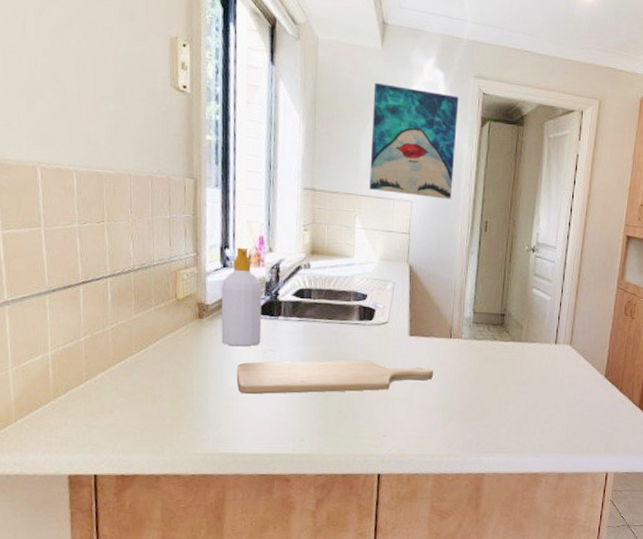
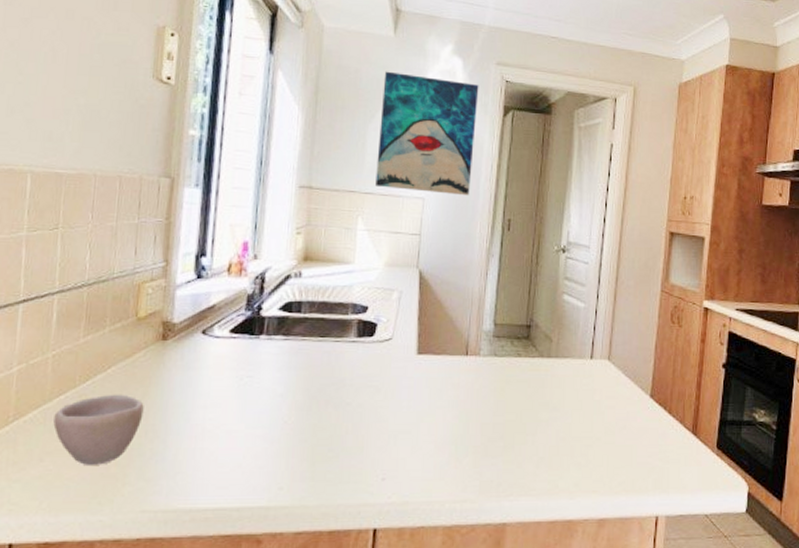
cup: none [118,361,189,417] -> present [53,394,144,465]
soap bottle: present [221,247,262,347] -> none [188,254,243,373]
chopping board: present [237,360,433,394] -> none [203,385,445,431]

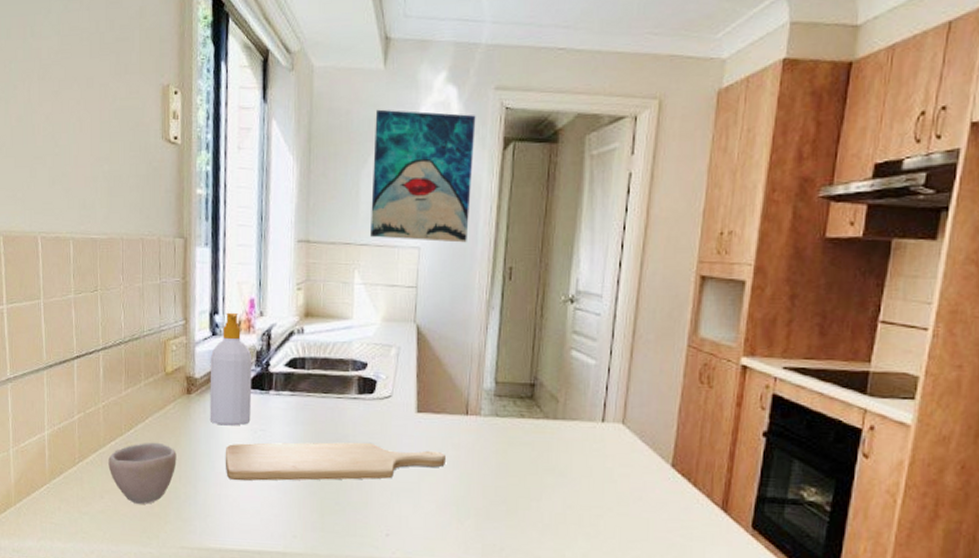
soap bottle: none [188,254,243,373] -> present [209,312,252,426]
chopping board: none [203,385,445,431] -> present [226,442,445,481]

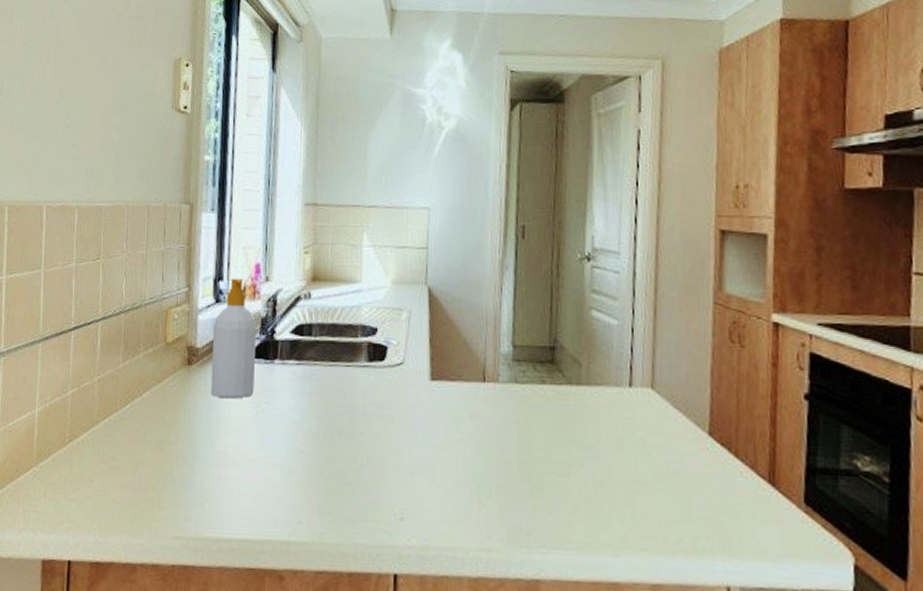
cup: present [108,442,177,504] -> none [100,418,174,488]
chopping board: present [226,442,445,481] -> none [226,414,463,460]
wall art: present [370,109,476,243] -> none [379,75,482,202]

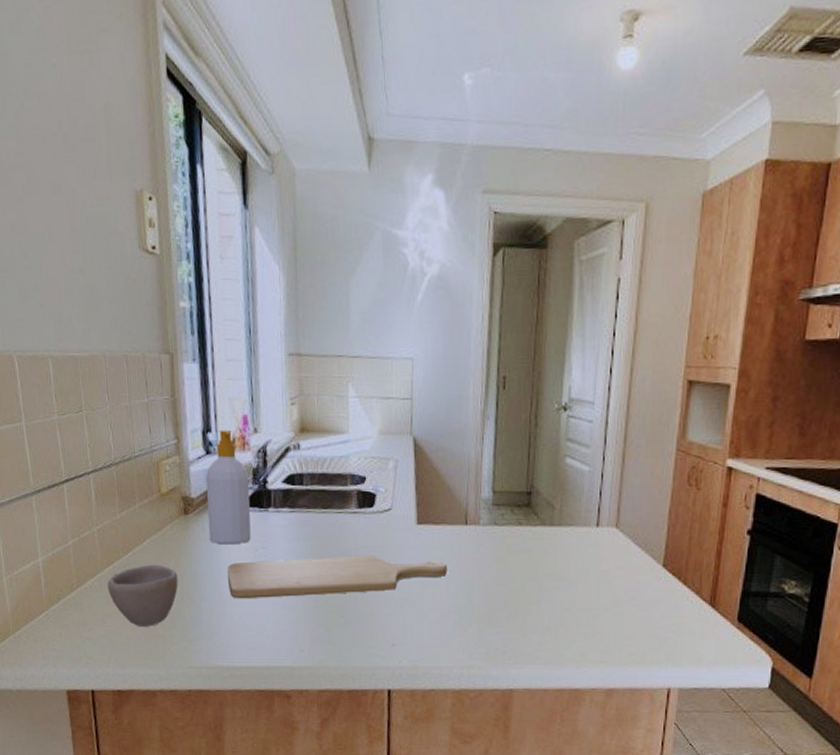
cup: none [100,418,174,488] -> present [107,564,178,627]
chopping board: none [226,414,463,460] -> present [228,555,447,598]

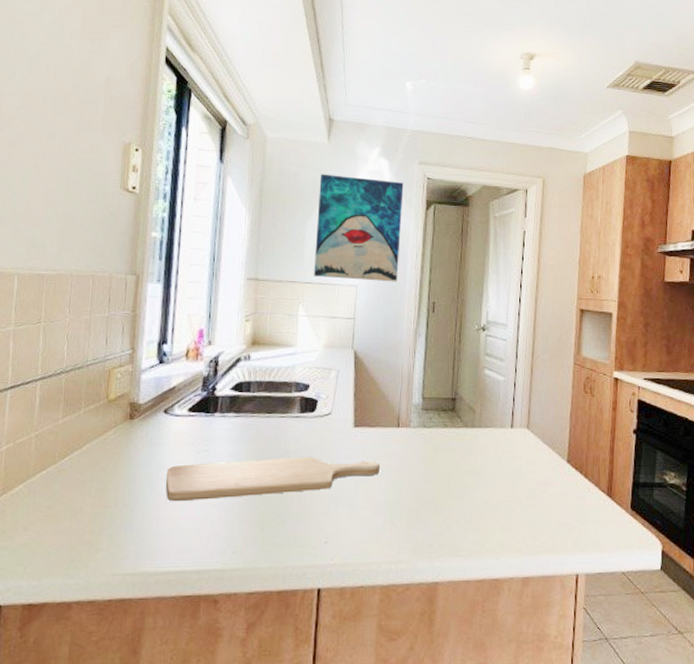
cup: present [107,564,178,627] -> none [36,468,114,533]
soap bottle: present [206,429,251,545] -> none [152,342,199,448]
wall art: none [361,215,465,353] -> present [314,174,404,282]

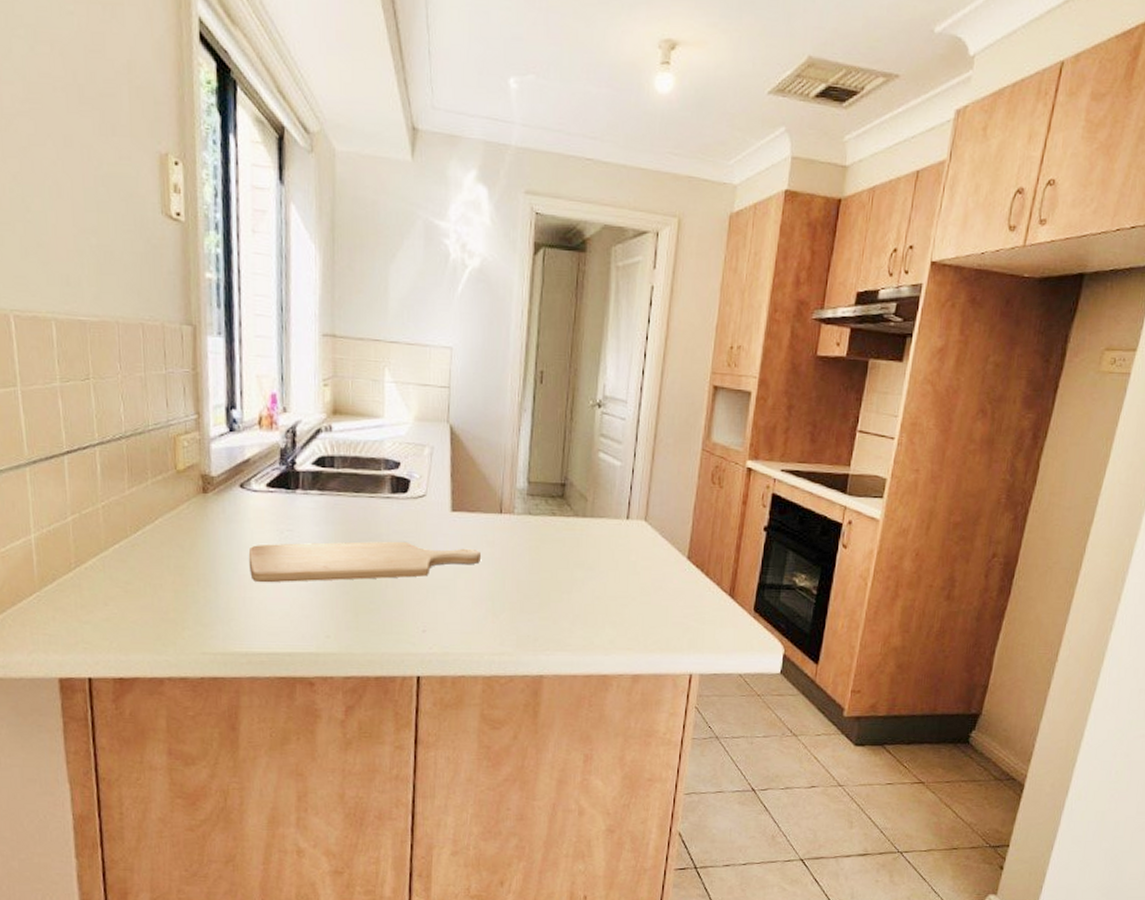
wall art: present [314,174,404,282] -> none [401,203,506,345]

